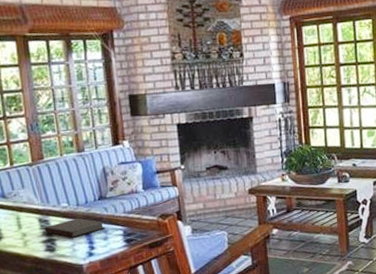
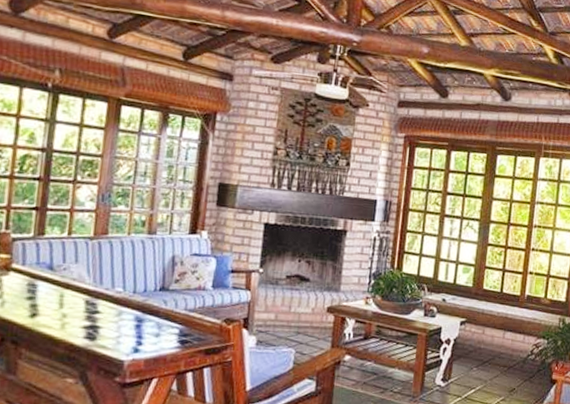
notebook: present [44,218,105,238] -> none [89,306,160,329]

